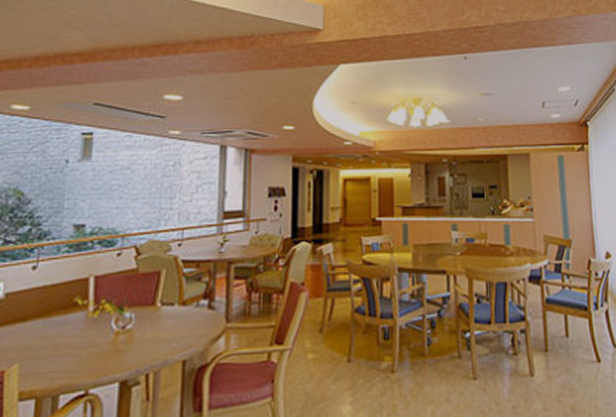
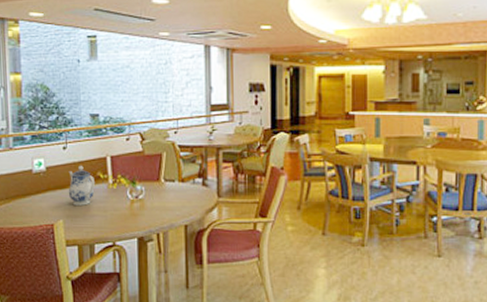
teapot: none [31,290,70,343] -> present [68,166,95,206]

